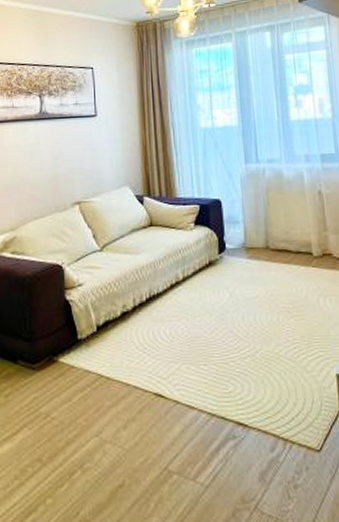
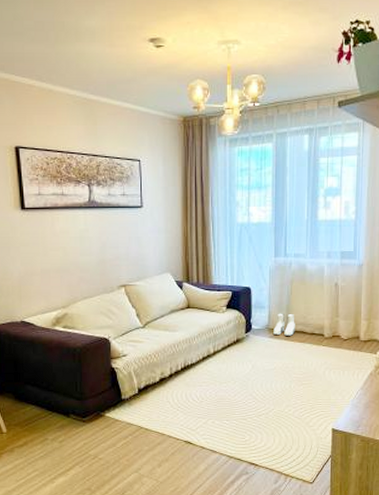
boots: none [251,228,277,256] -> present [273,313,295,336]

